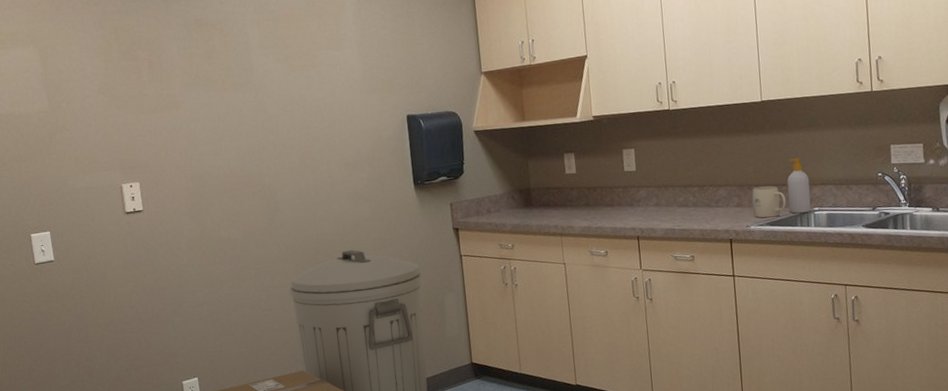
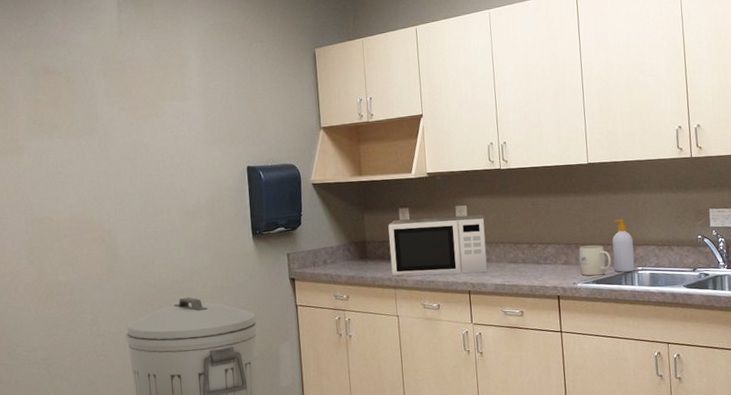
microwave: none [553,157,657,225] -> present [388,214,488,277]

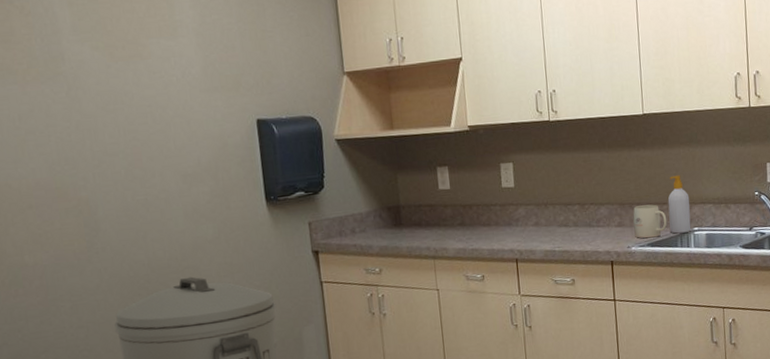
microwave: present [388,214,488,277] -> none [425,172,537,246]

